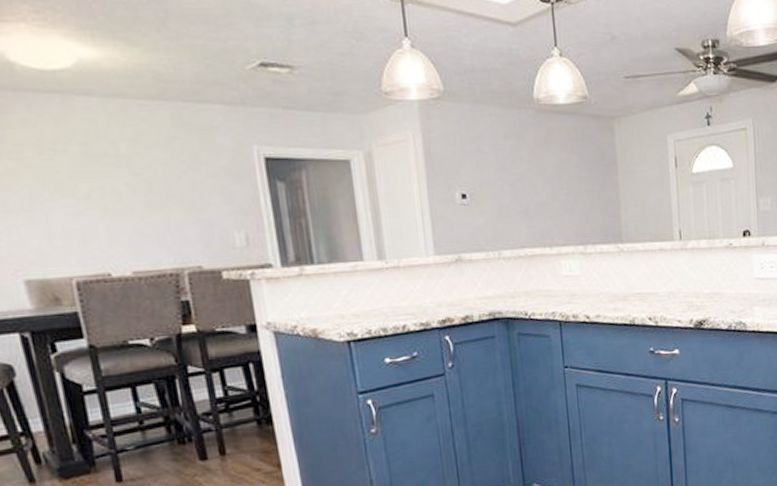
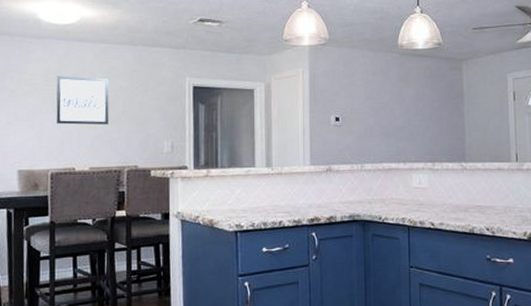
wall art: none [56,145,150,215] -> present [56,75,109,125]

